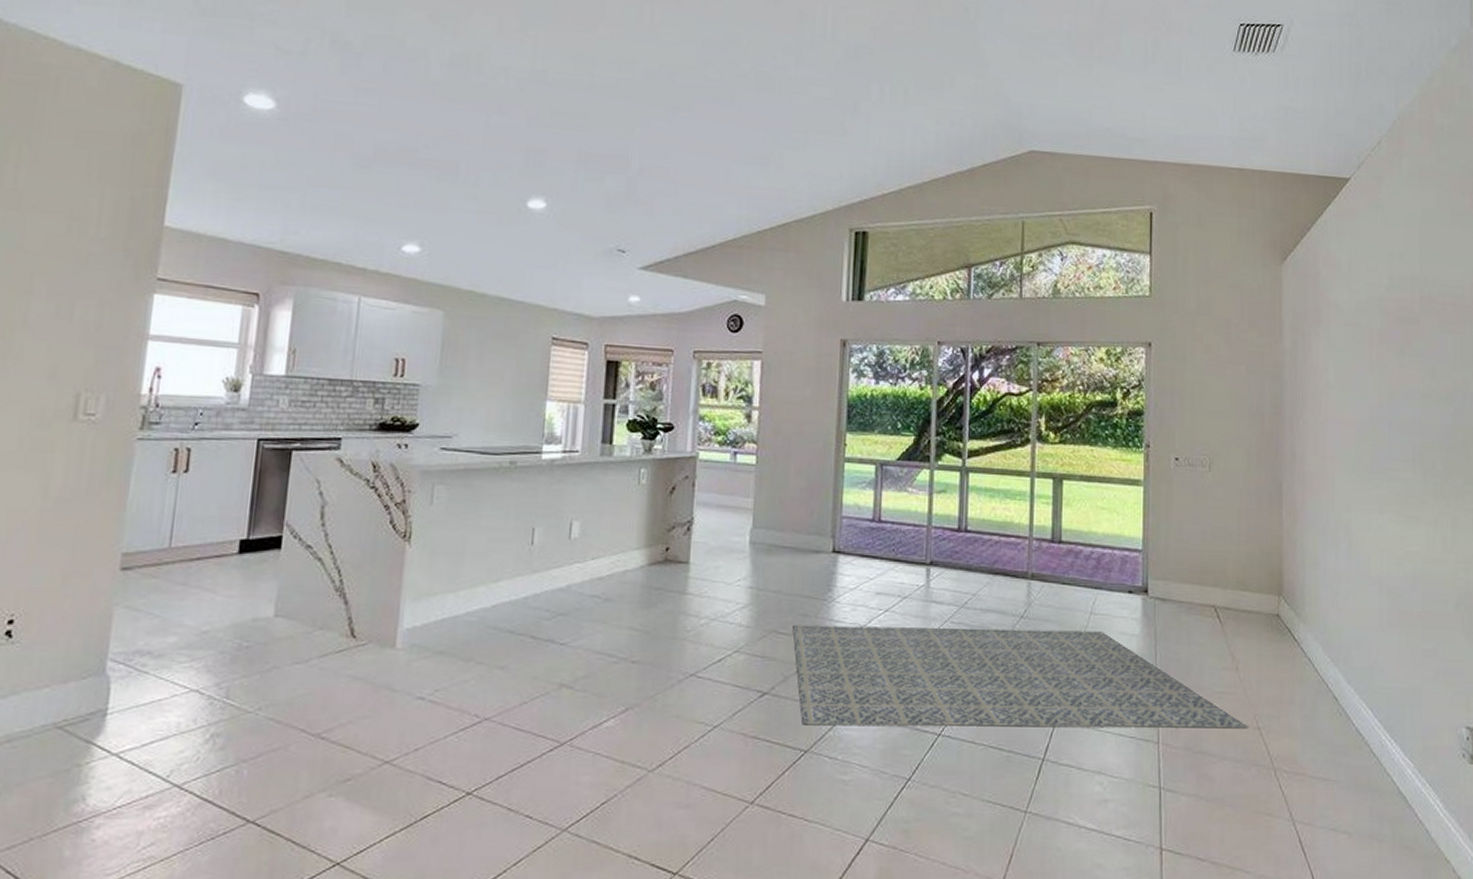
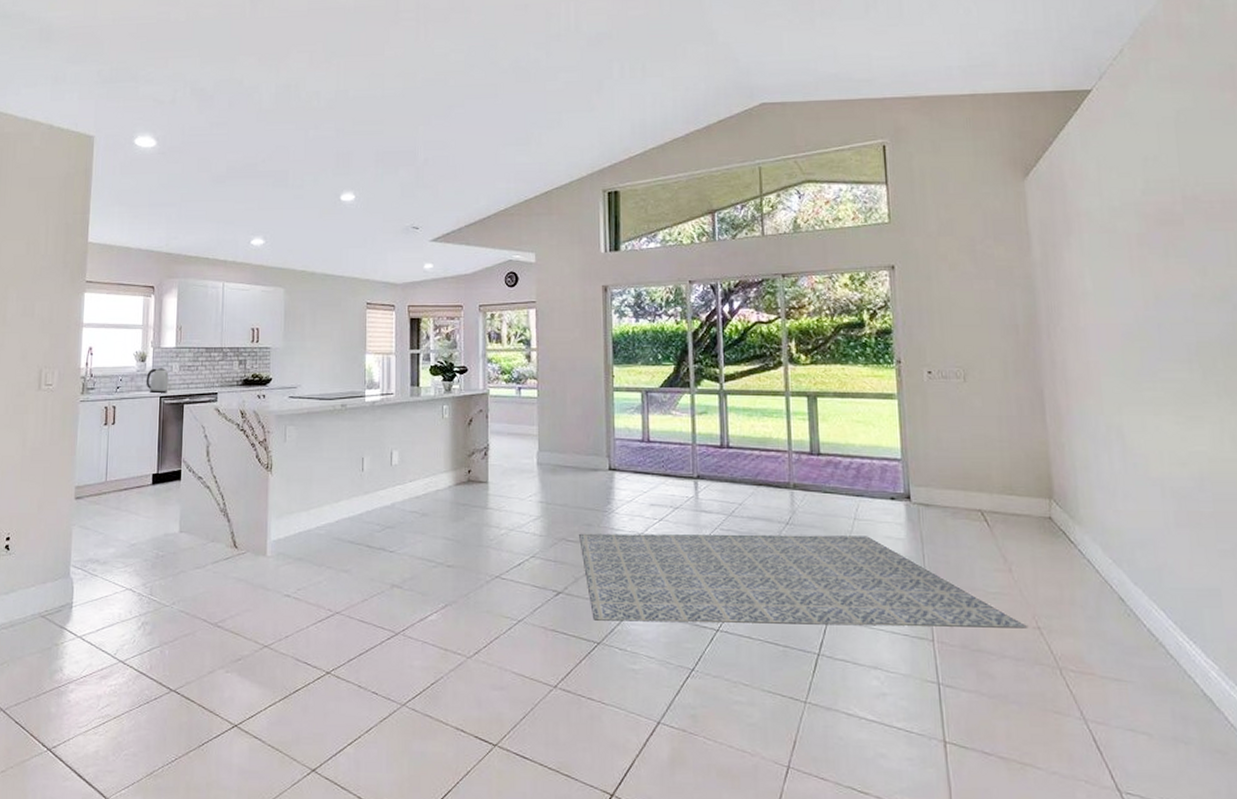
kettle: none [238,401,274,436] -> present [145,368,169,394]

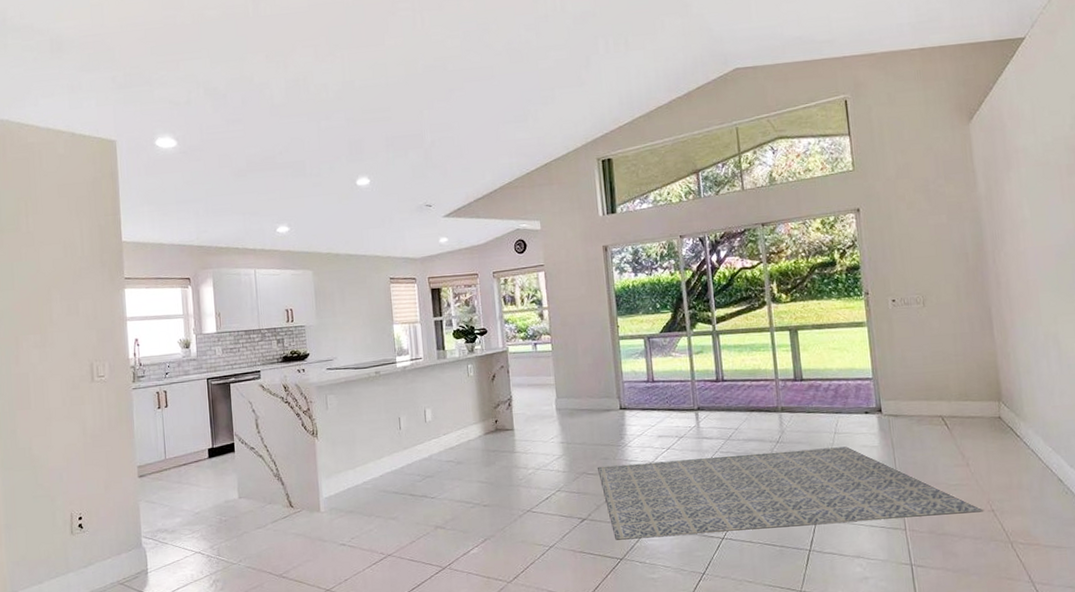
kettle: present [145,368,169,394] -> none [192,352,214,376]

